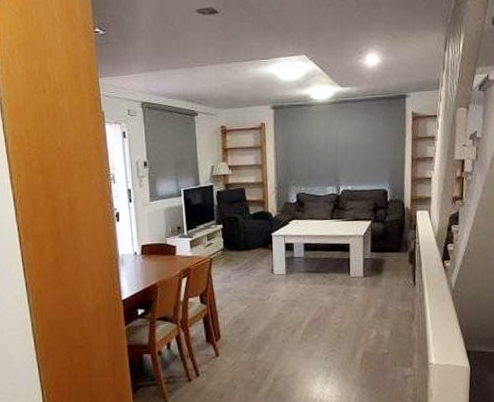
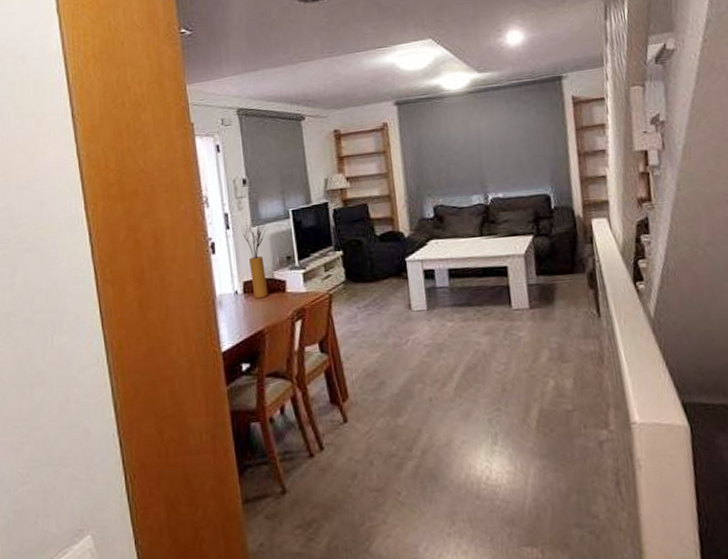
vase: none [143,199,162,259] -> present [243,223,269,299]

